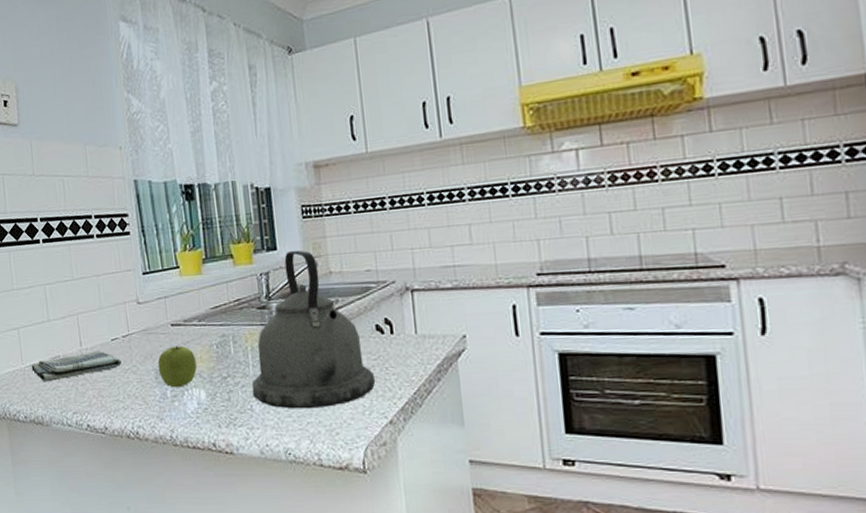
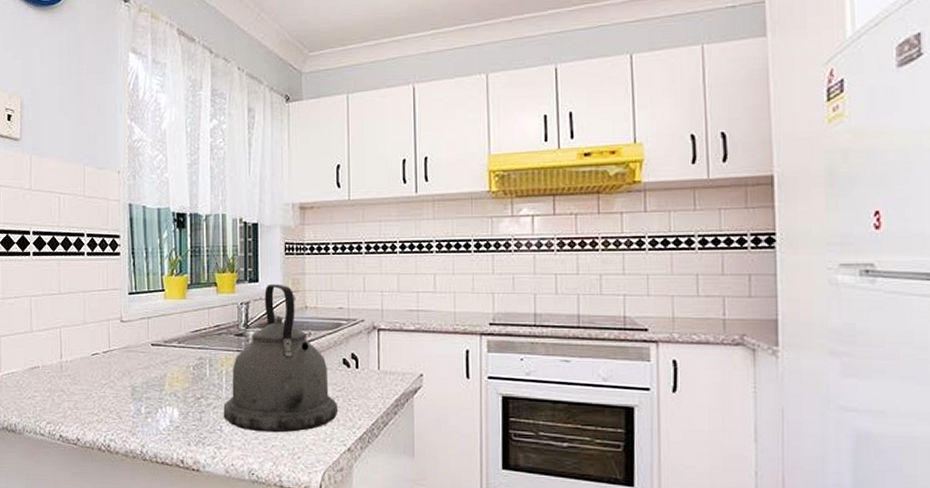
dish towel: present [31,350,122,382] -> none [9,363,100,391]
fruit: present [157,345,197,388] -> none [135,365,172,405]

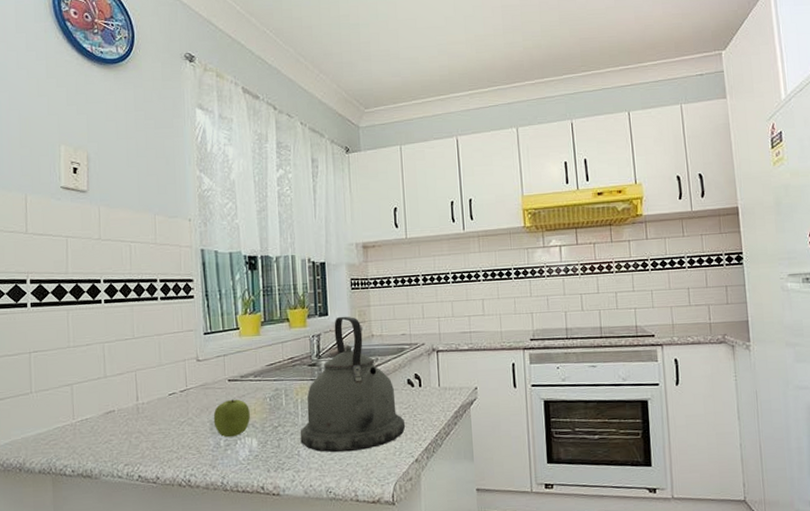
fruit: none [135,365,172,405] -> present [213,399,250,438]

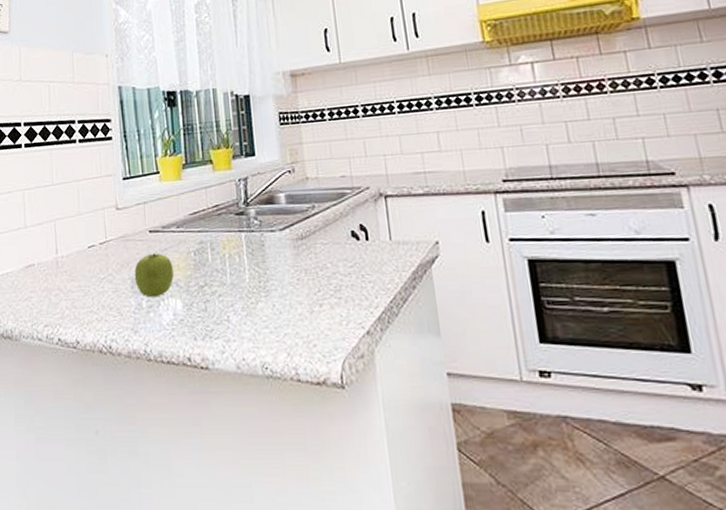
kettle: present [300,316,406,453] -> none [228,156,353,320]

